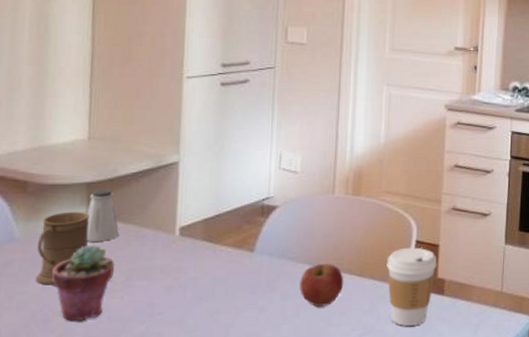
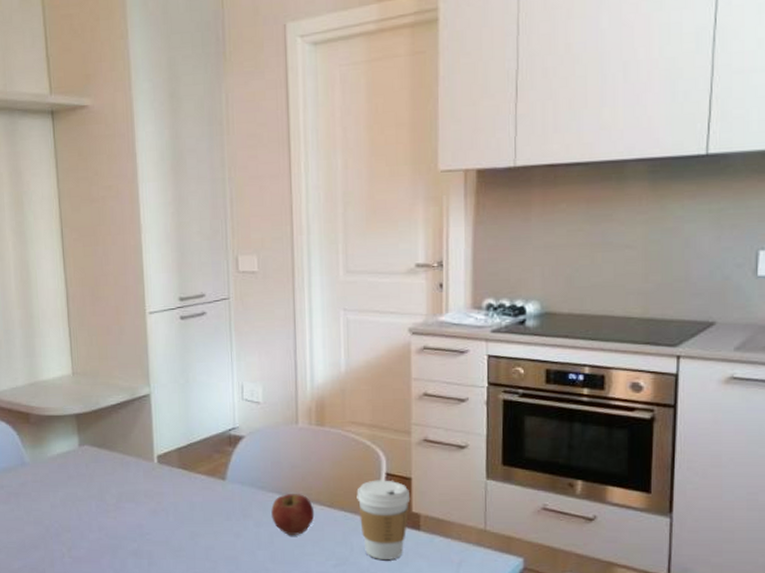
mug: present [36,211,89,285] -> none [43,439,82,504]
potted succulent: present [52,245,114,321] -> none [58,470,106,536]
saltshaker: present [86,189,120,242] -> none [79,420,108,467]

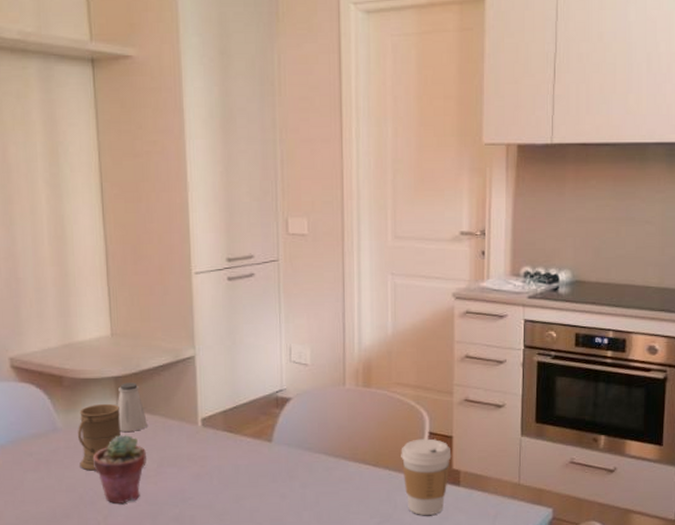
mug: none [43,439,82,504] -> present [78,403,121,471]
potted succulent: none [58,470,106,536] -> present [93,435,146,504]
saltshaker: none [79,420,108,467] -> present [118,382,149,432]
apple: present [271,494,315,535] -> none [317,454,360,495]

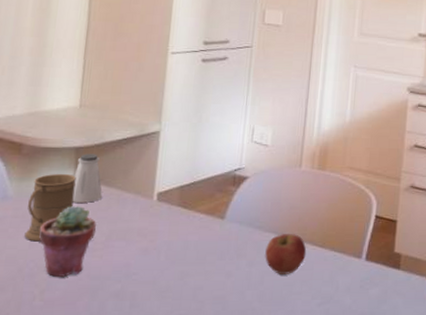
apple: none [317,454,360,495] -> present [265,234,307,274]
coffee cup: present [401,438,452,515] -> none [347,222,395,297]

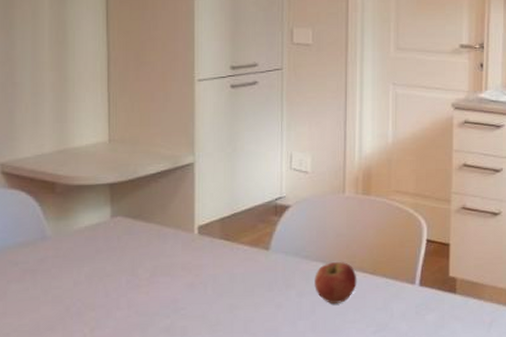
mug: present [24,173,76,242] -> none [68,210,113,281]
potted succulent: present [39,206,96,277] -> none [83,243,139,315]
saltshaker: present [72,154,103,203] -> none [112,189,143,240]

